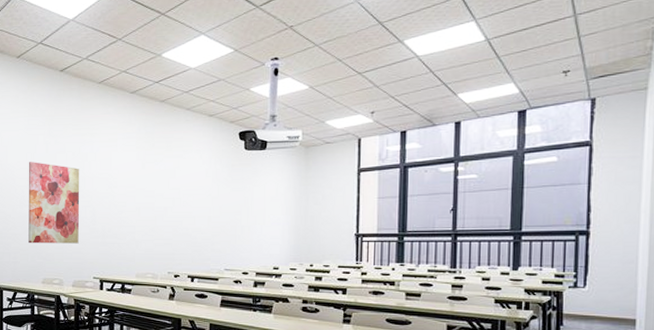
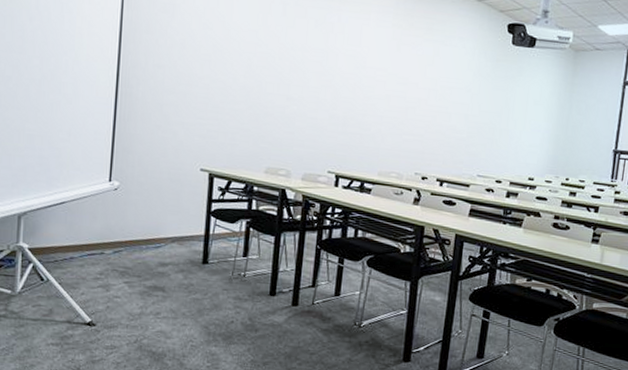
wall art: present [28,162,80,244] -> none [251,23,323,130]

